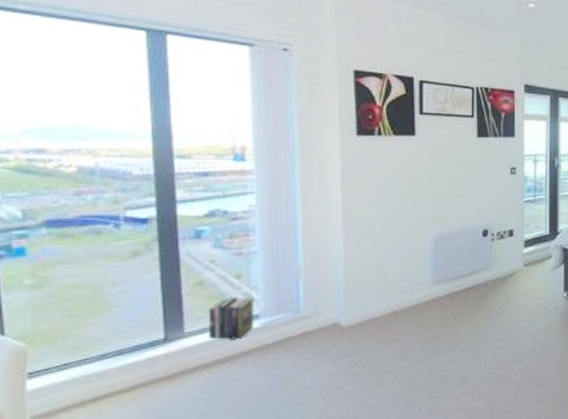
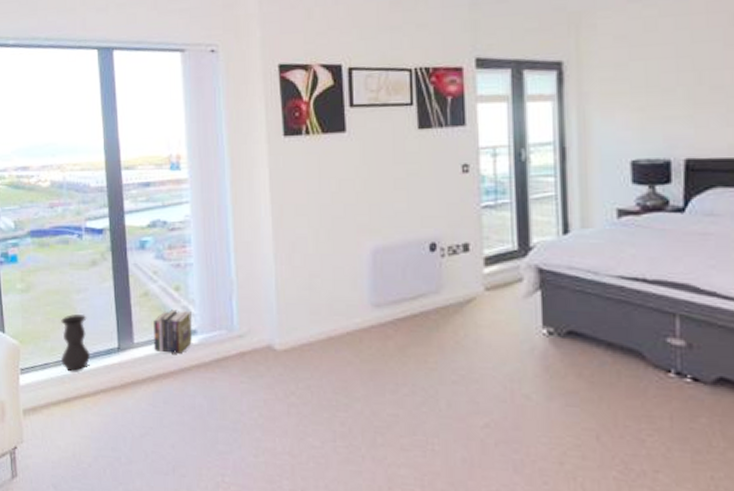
vase: none [86,307,129,371] -> present [60,313,91,374]

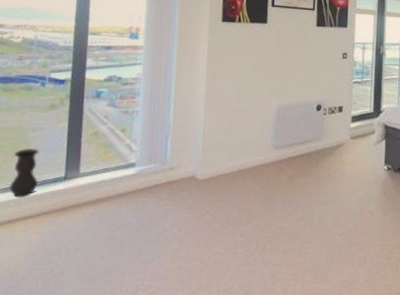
books: present [153,309,193,354] -> none [97,146,133,182]

